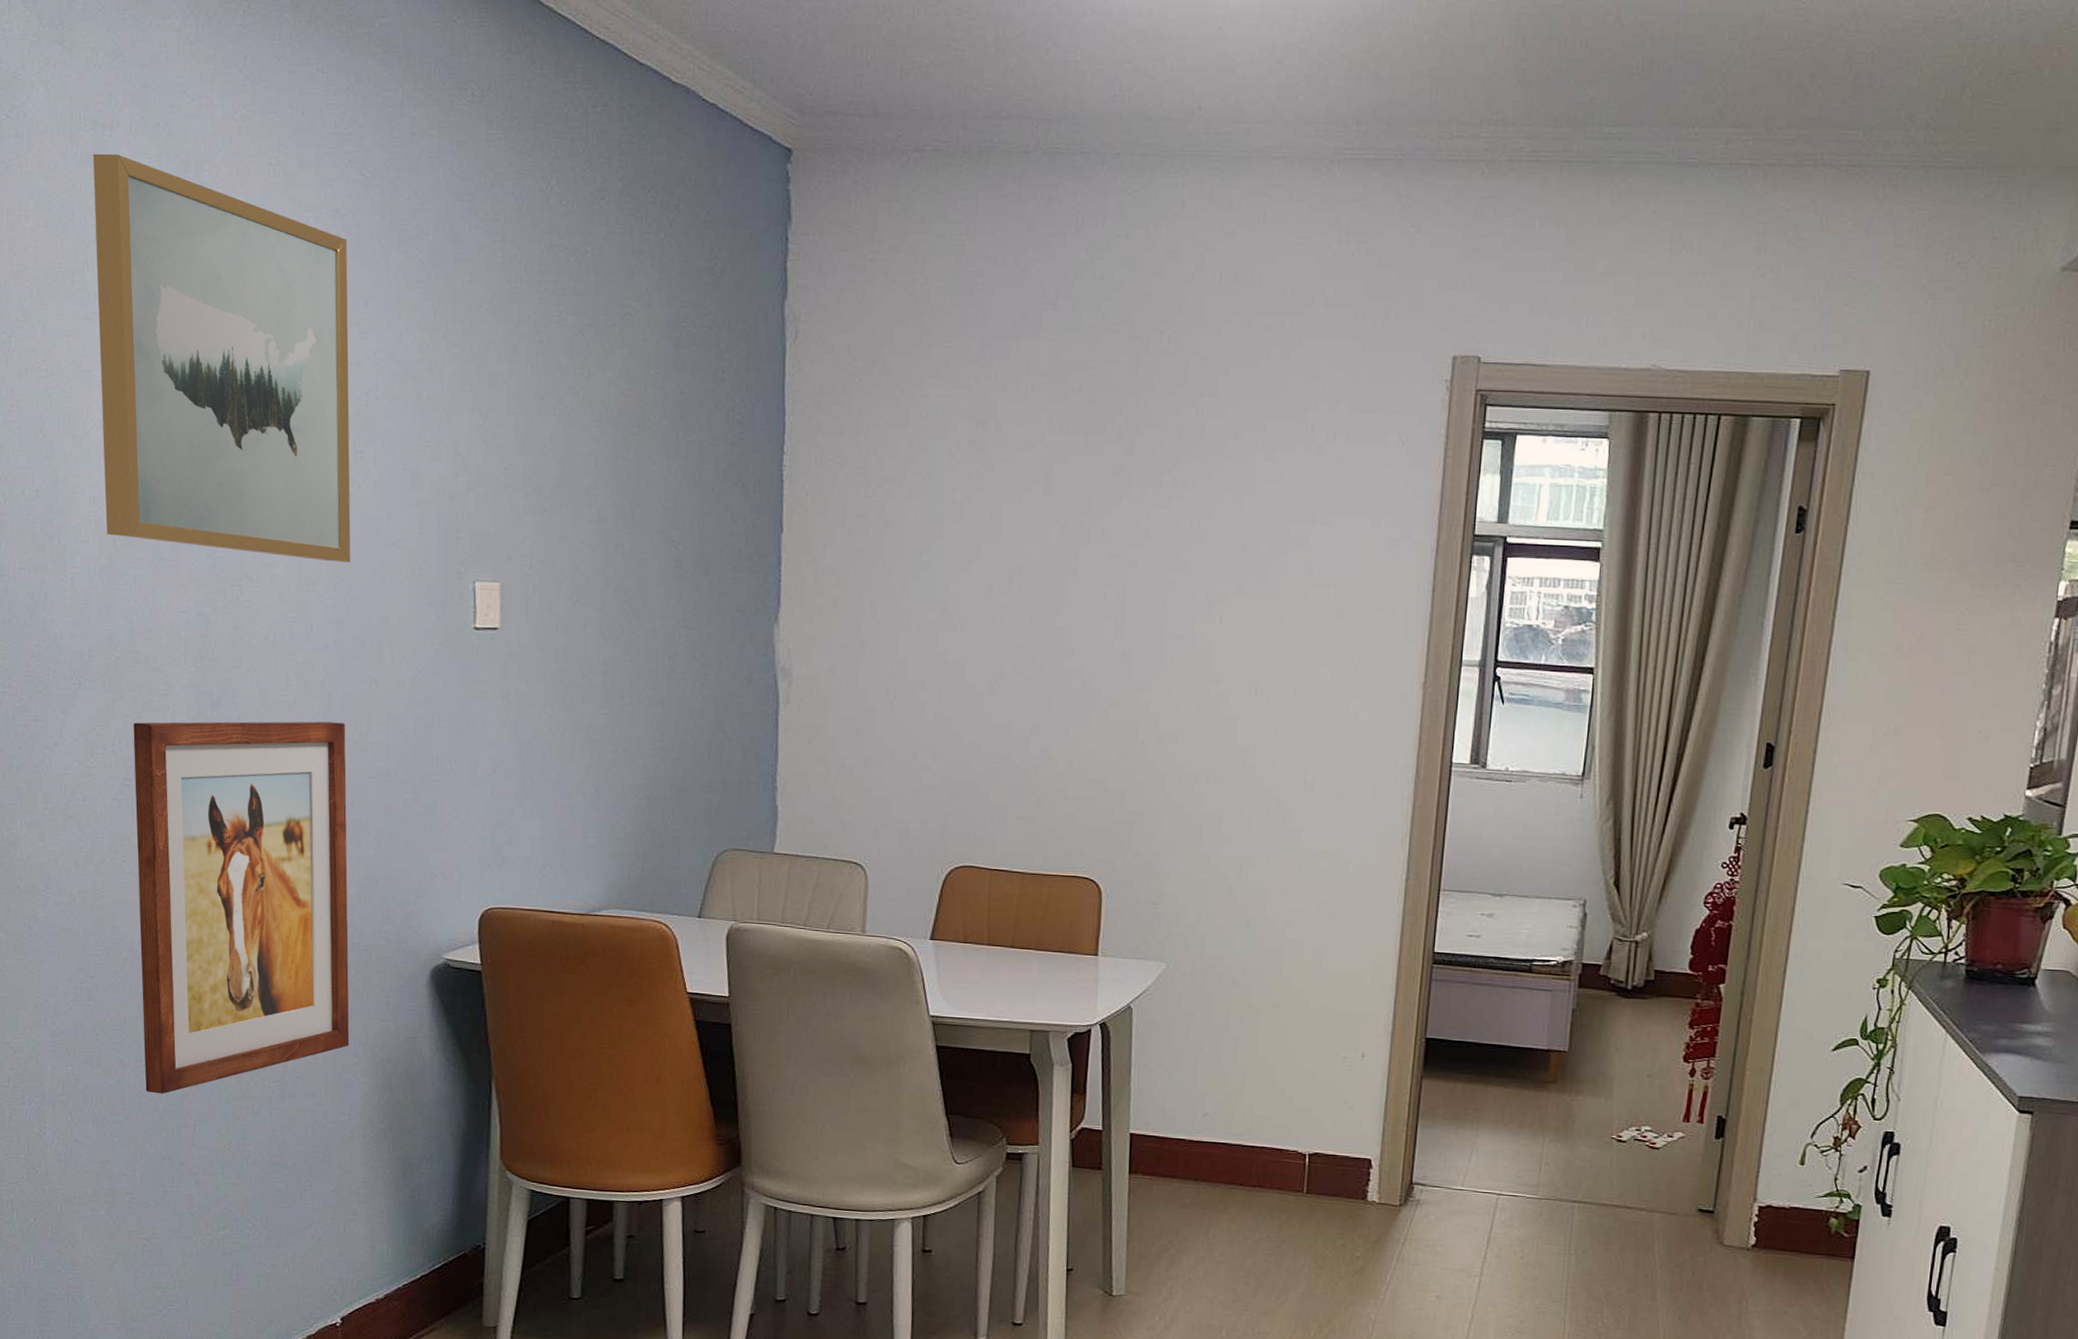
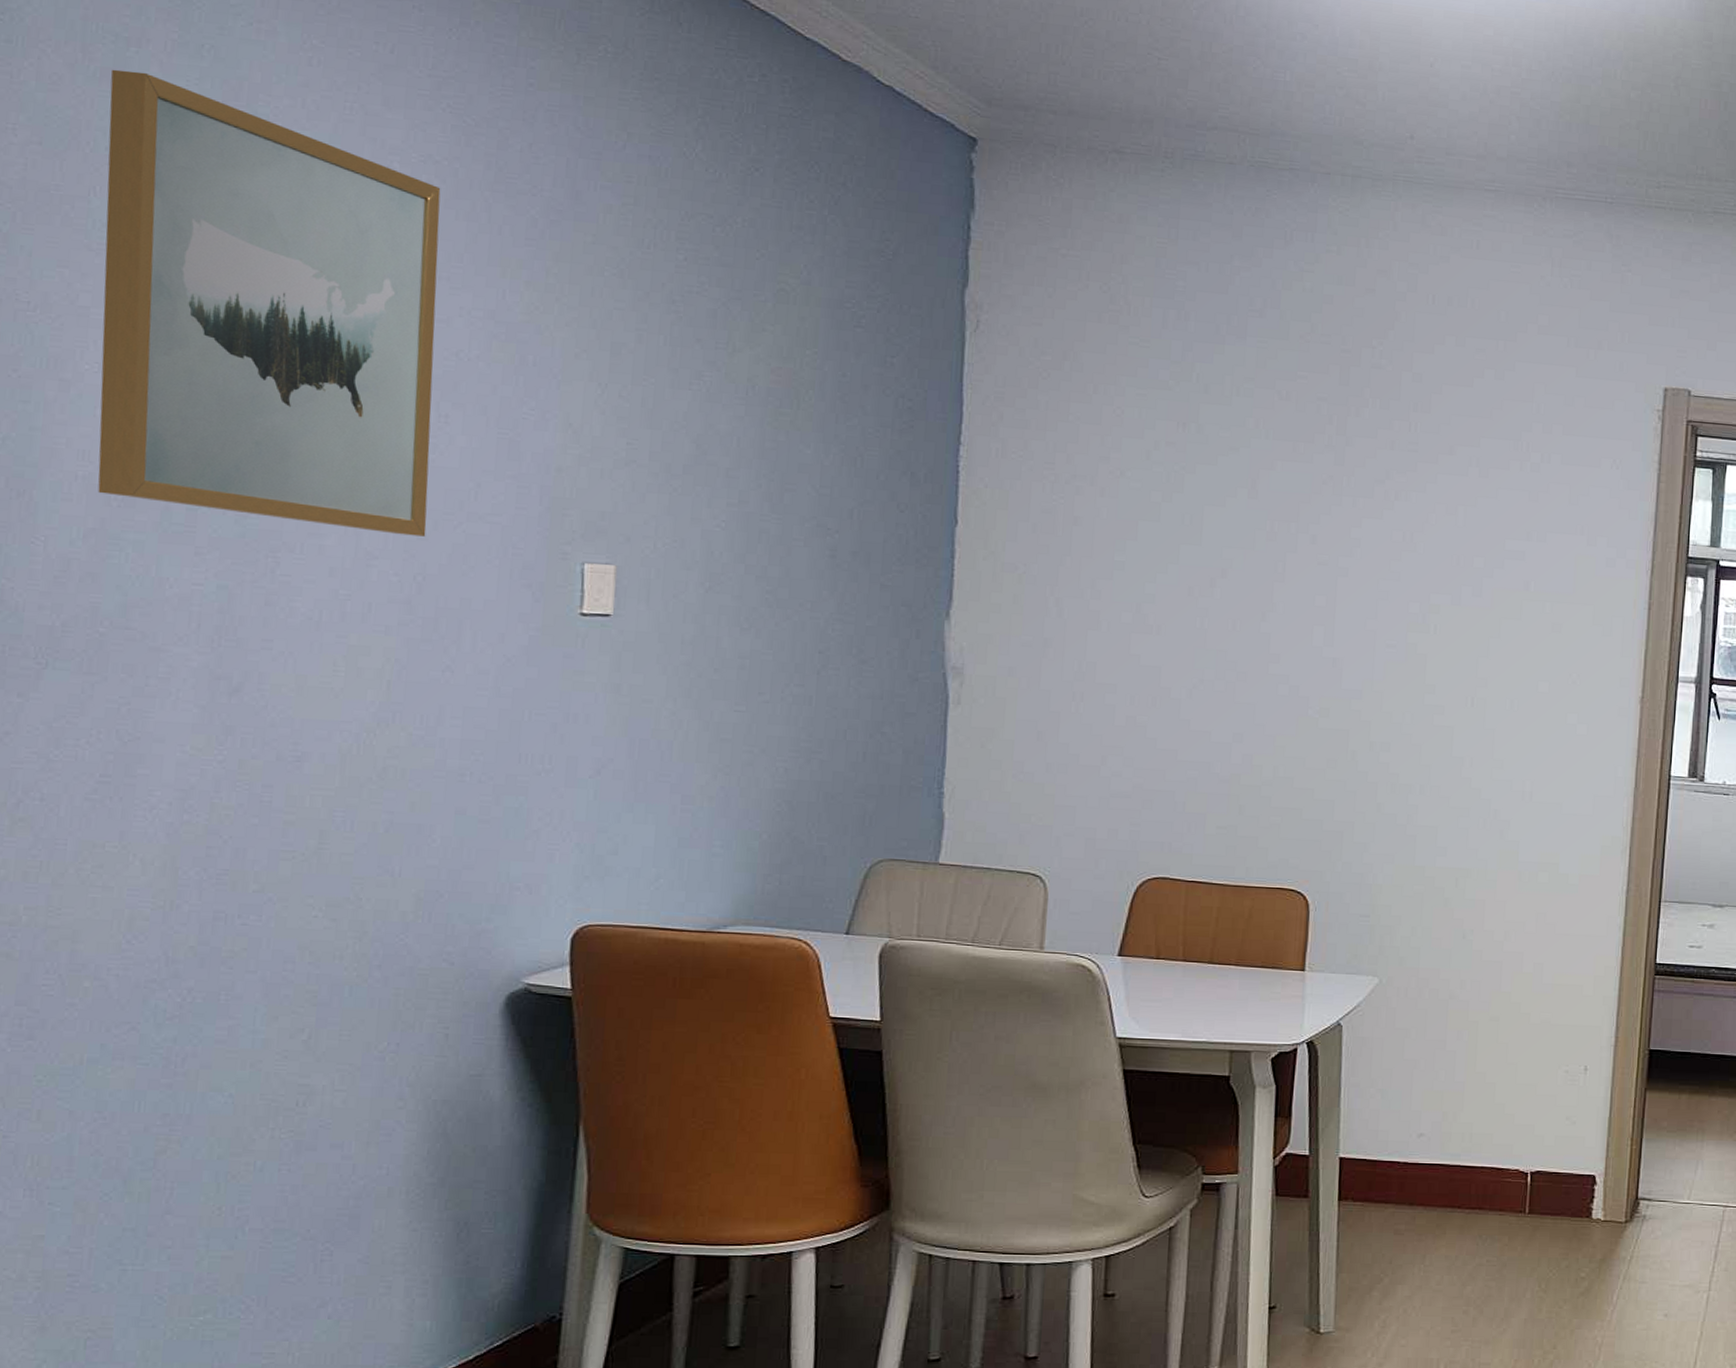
wall art: present [133,721,350,1094] -> none [104,709,408,1152]

